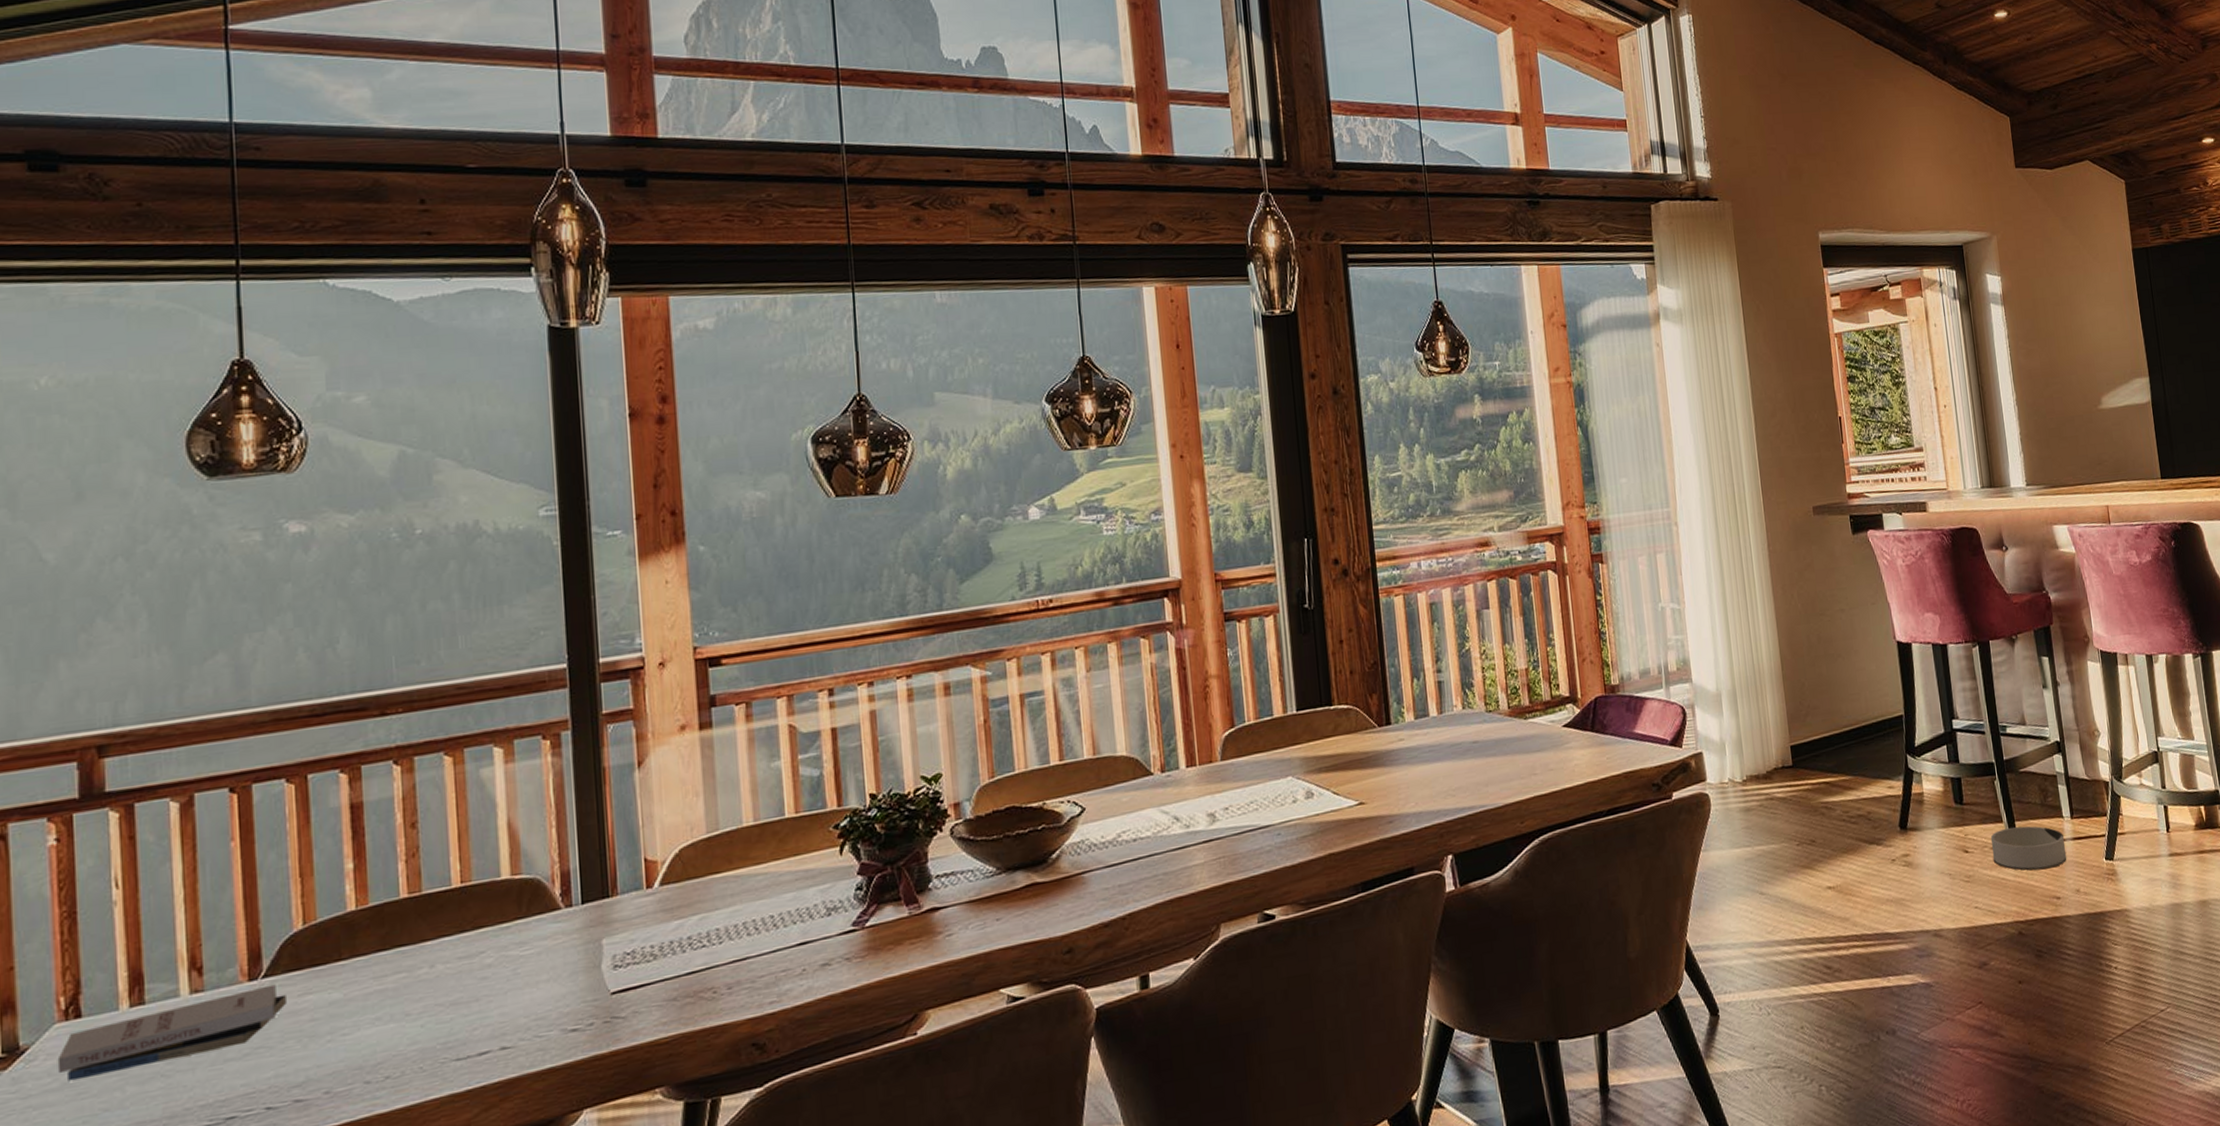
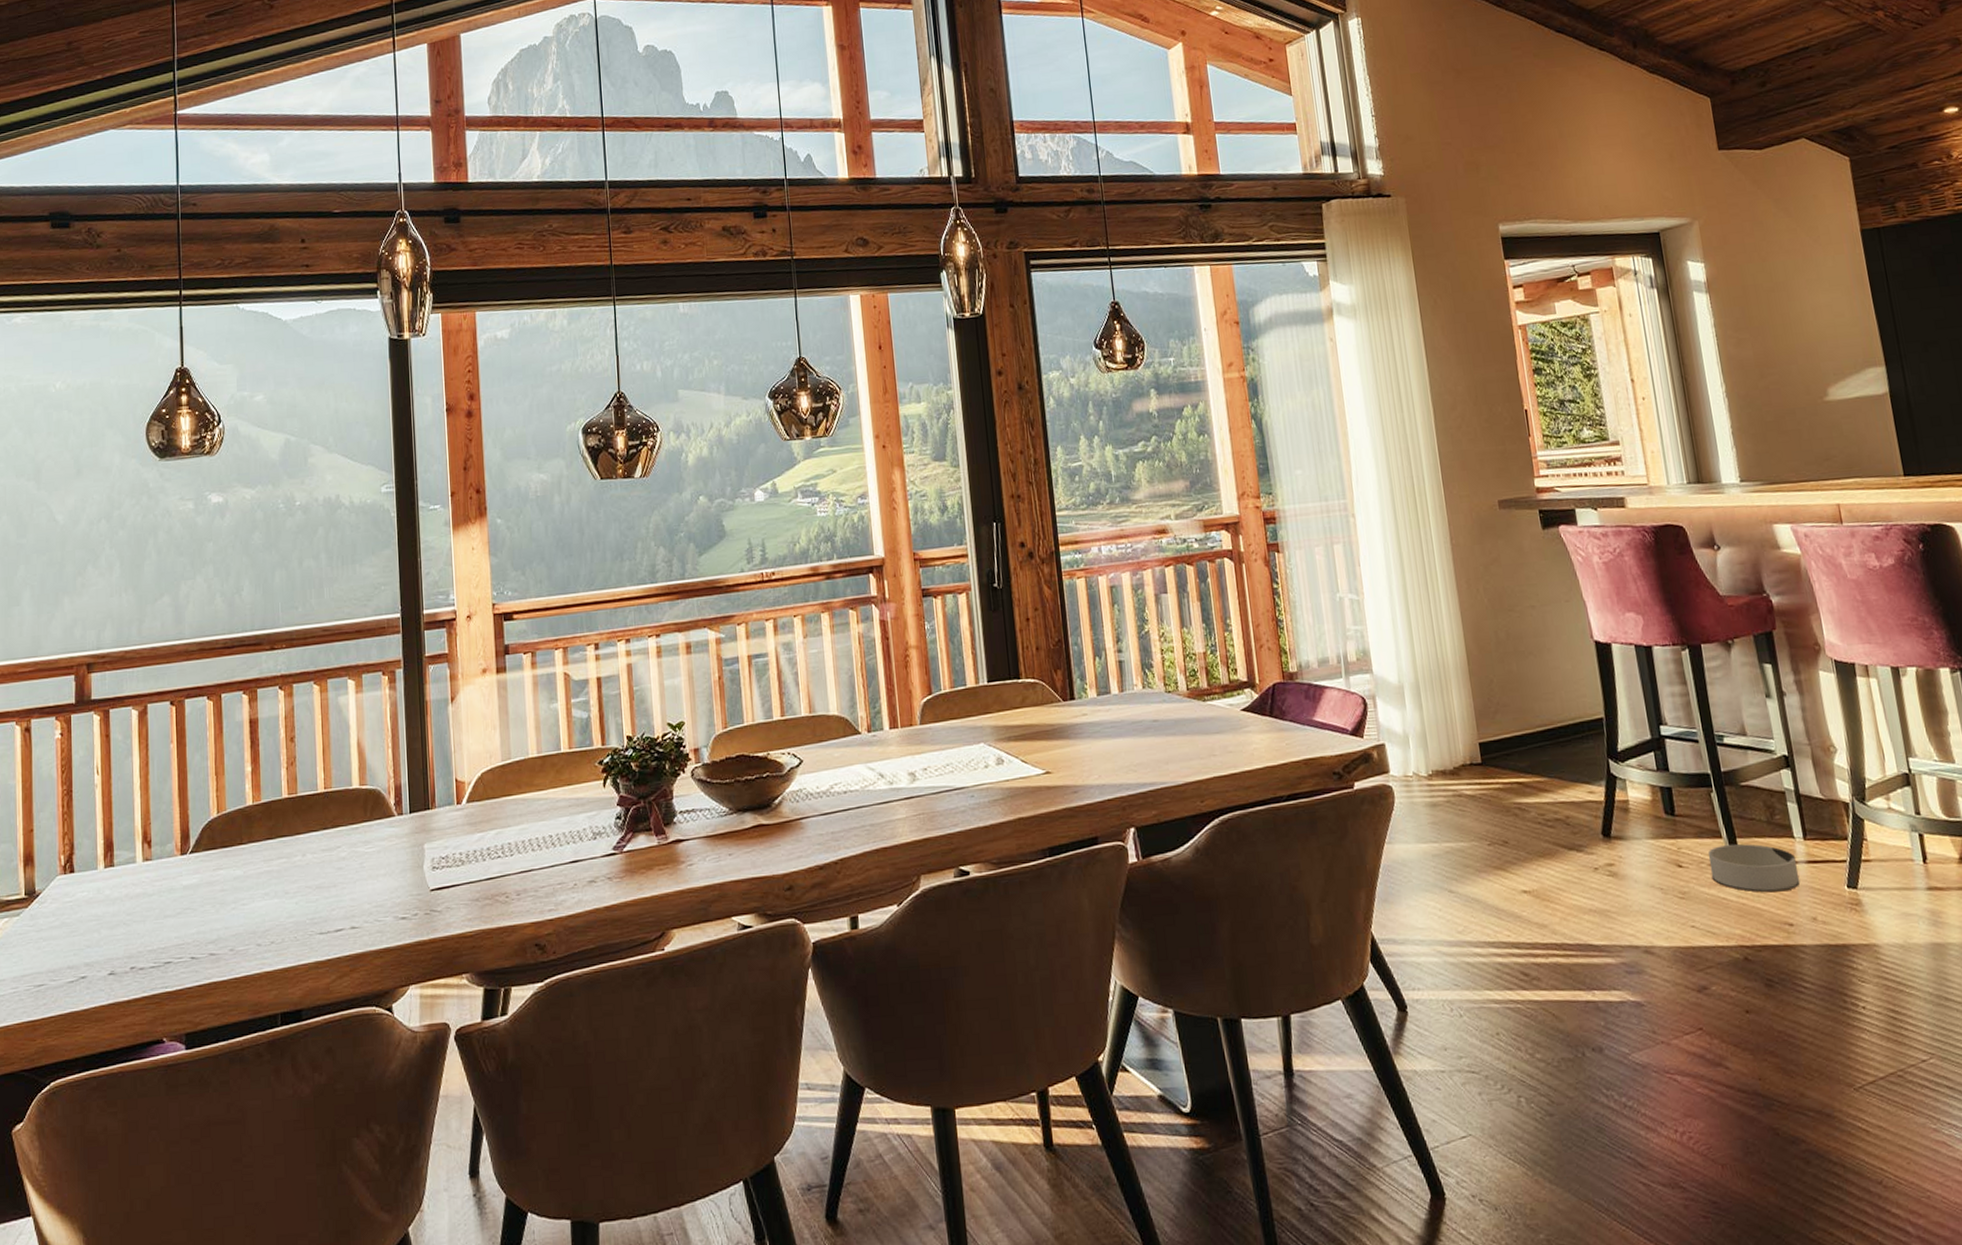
books: present [57,984,287,1082] -> none [58,859,205,921]

